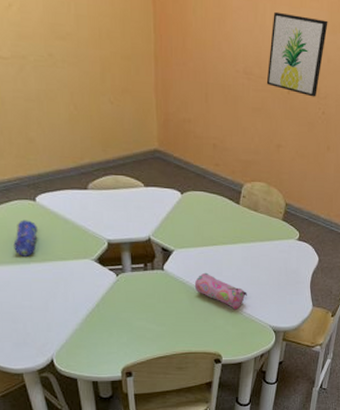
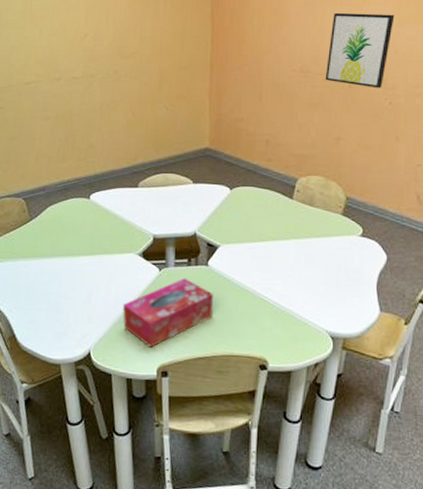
pencil case: present [13,220,38,257] -> none [66,216,89,250]
tissue box: none [83,282,170,351] -> present [123,277,213,347]
pencil case: present [194,272,247,310] -> none [240,269,300,311]

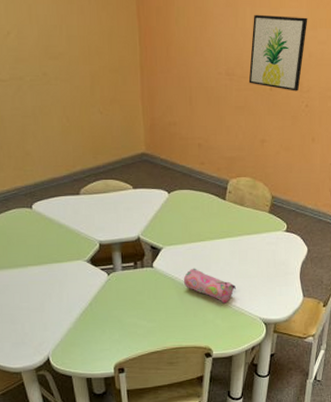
tissue box: present [123,277,213,347] -> none [76,280,161,348]
pencil case: none [240,269,300,311] -> present [183,268,236,304]

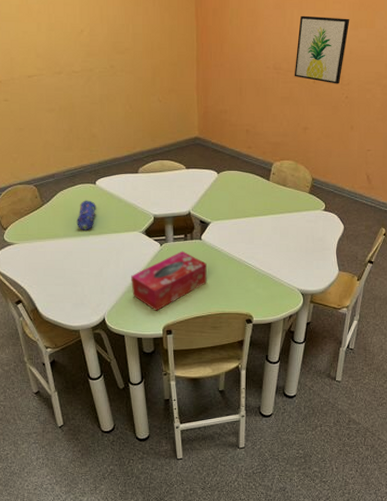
pencil case: none [12,226,34,261] -> present [77,200,96,230]
tissue box: none [76,280,161,348] -> present [131,251,207,311]
pencil case: present [183,268,236,304] -> none [228,241,276,275]

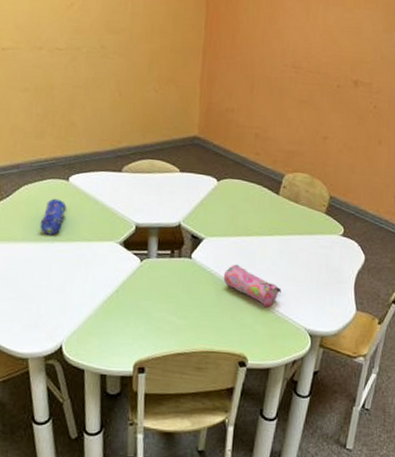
tissue box: present [131,251,207,311] -> none [99,269,196,342]
pencil case: none [228,241,276,275] -> present [223,264,281,308]
wall art: present [294,15,350,84] -> none [315,11,383,92]

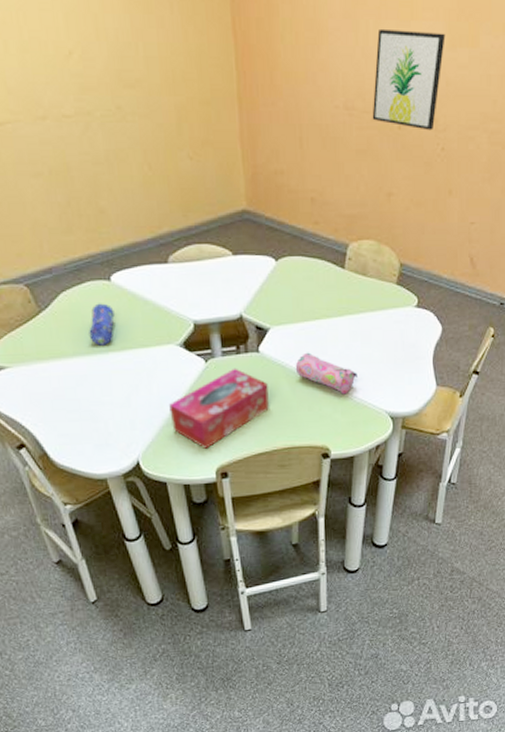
tissue box: none [99,269,196,342] -> present [169,368,269,449]
wall art: none [315,11,383,92] -> present [372,28,446,131]

